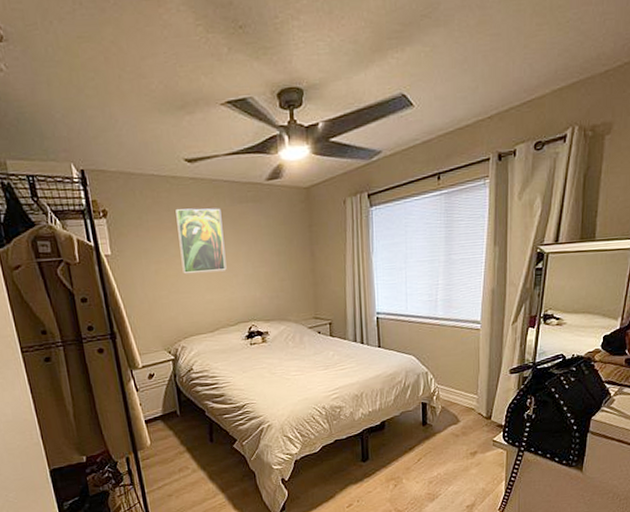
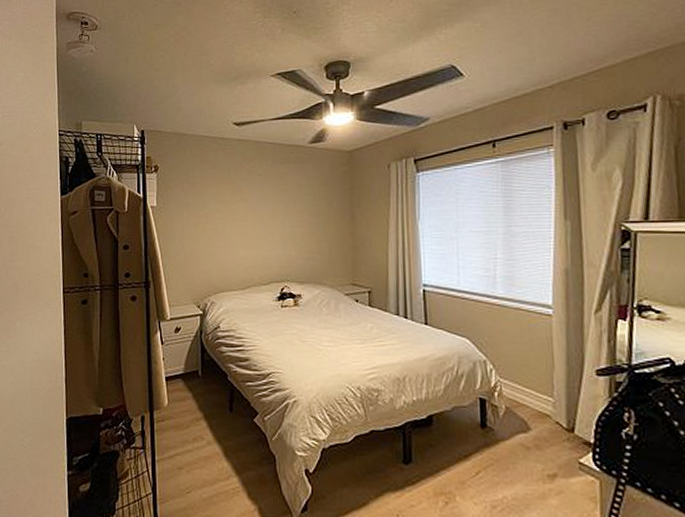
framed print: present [176,208,227,273] -> none [220,167,264,229]

